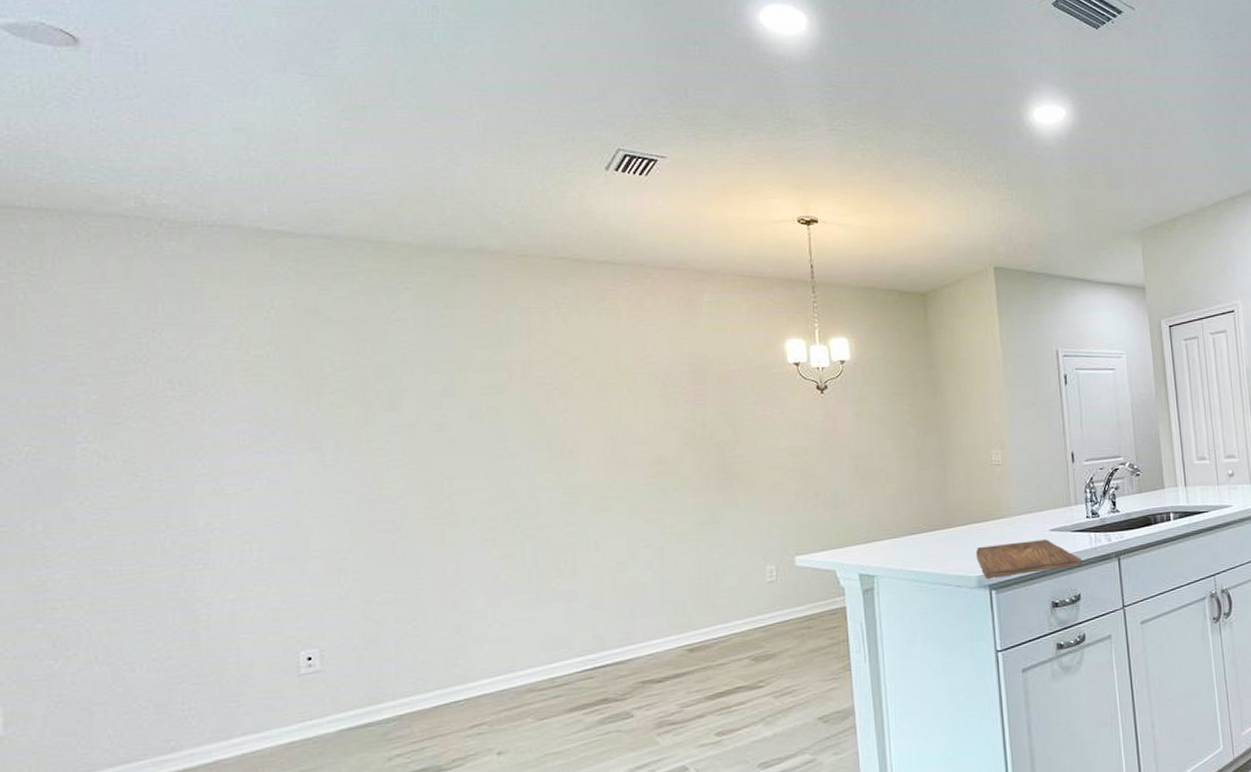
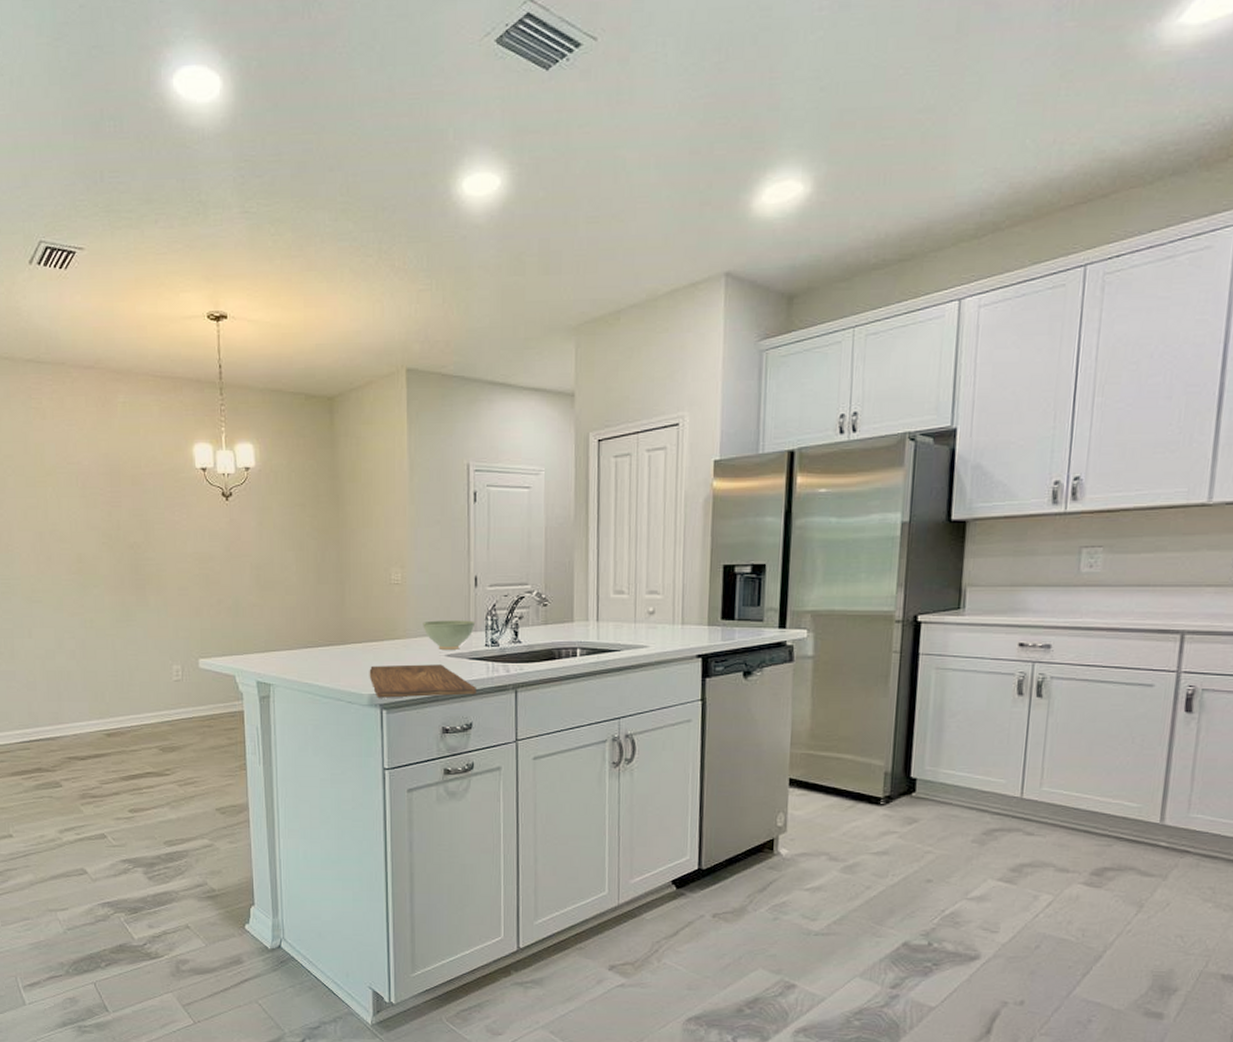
bowl: none [1025,494,1076,525] -> present [423,620,476,649]

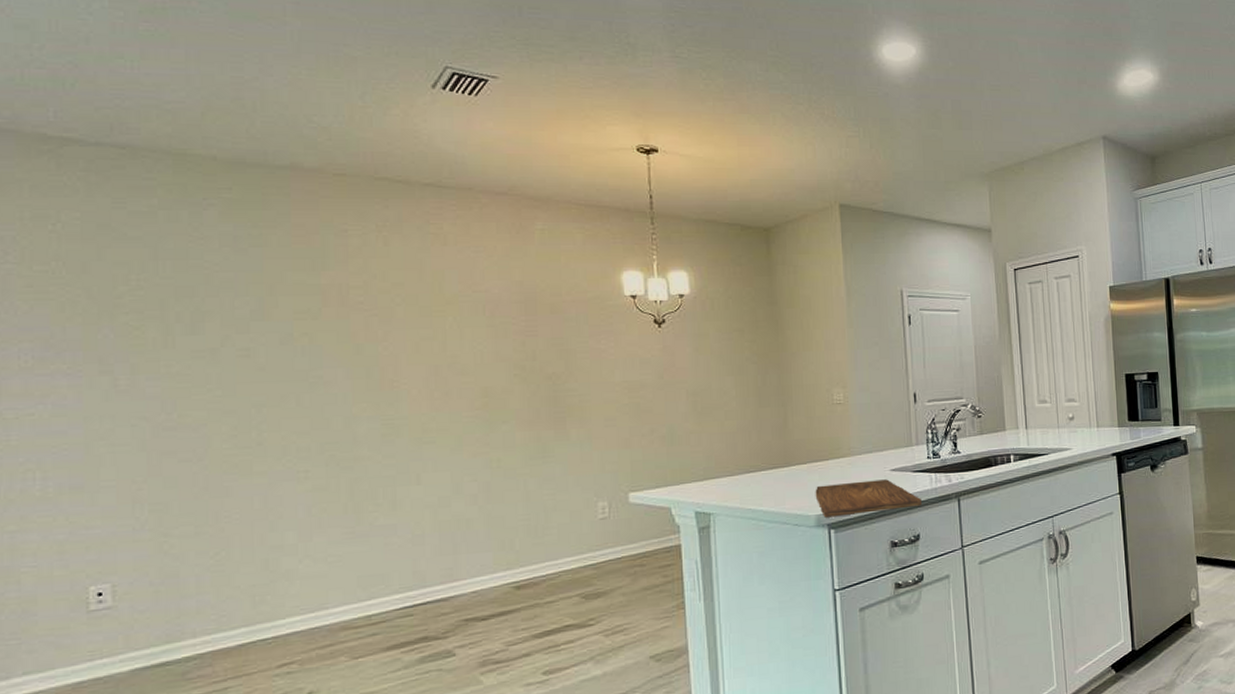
bowl: present [423,620,476,649] -> none [866,435,917,465]

